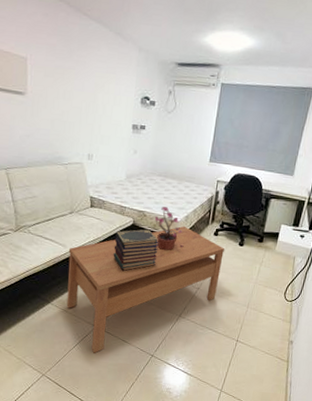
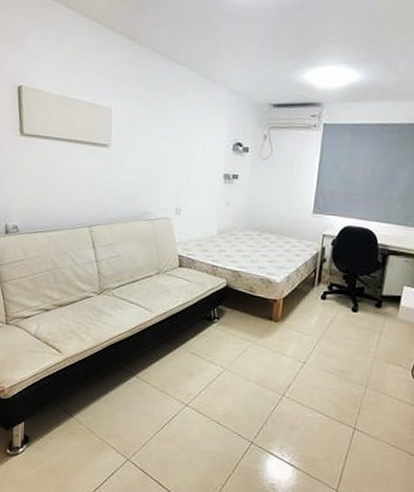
coffee table: present [66,226,224,353] -> none [153,288,334,437]
book stack: present [113,229,159,272] -> none [204,291,257,341]
potted plant: present [154,207,183,251] -> none [250,266,284,318]

